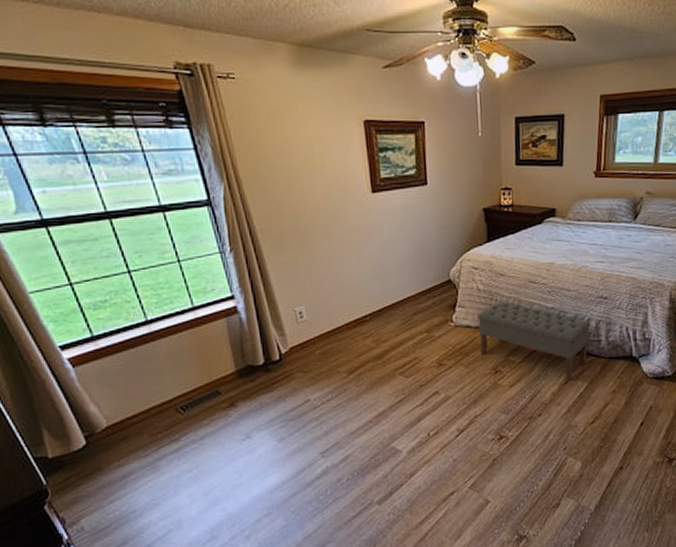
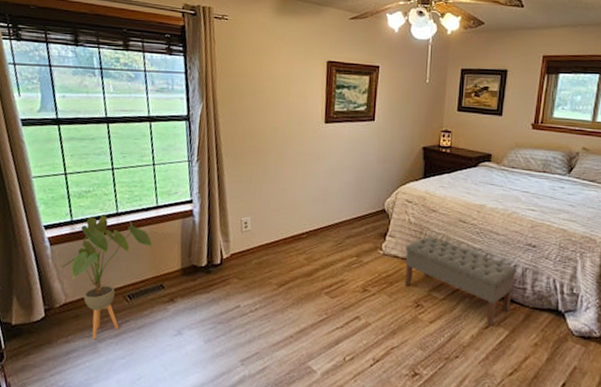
house plant: none [92,325,198,459] -> present [61,215,153,340]

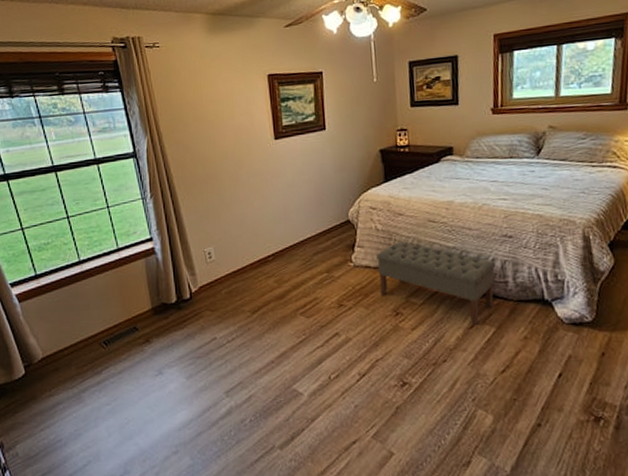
house plant: present [61,215,153,340] -> none [33,265,120,390]

